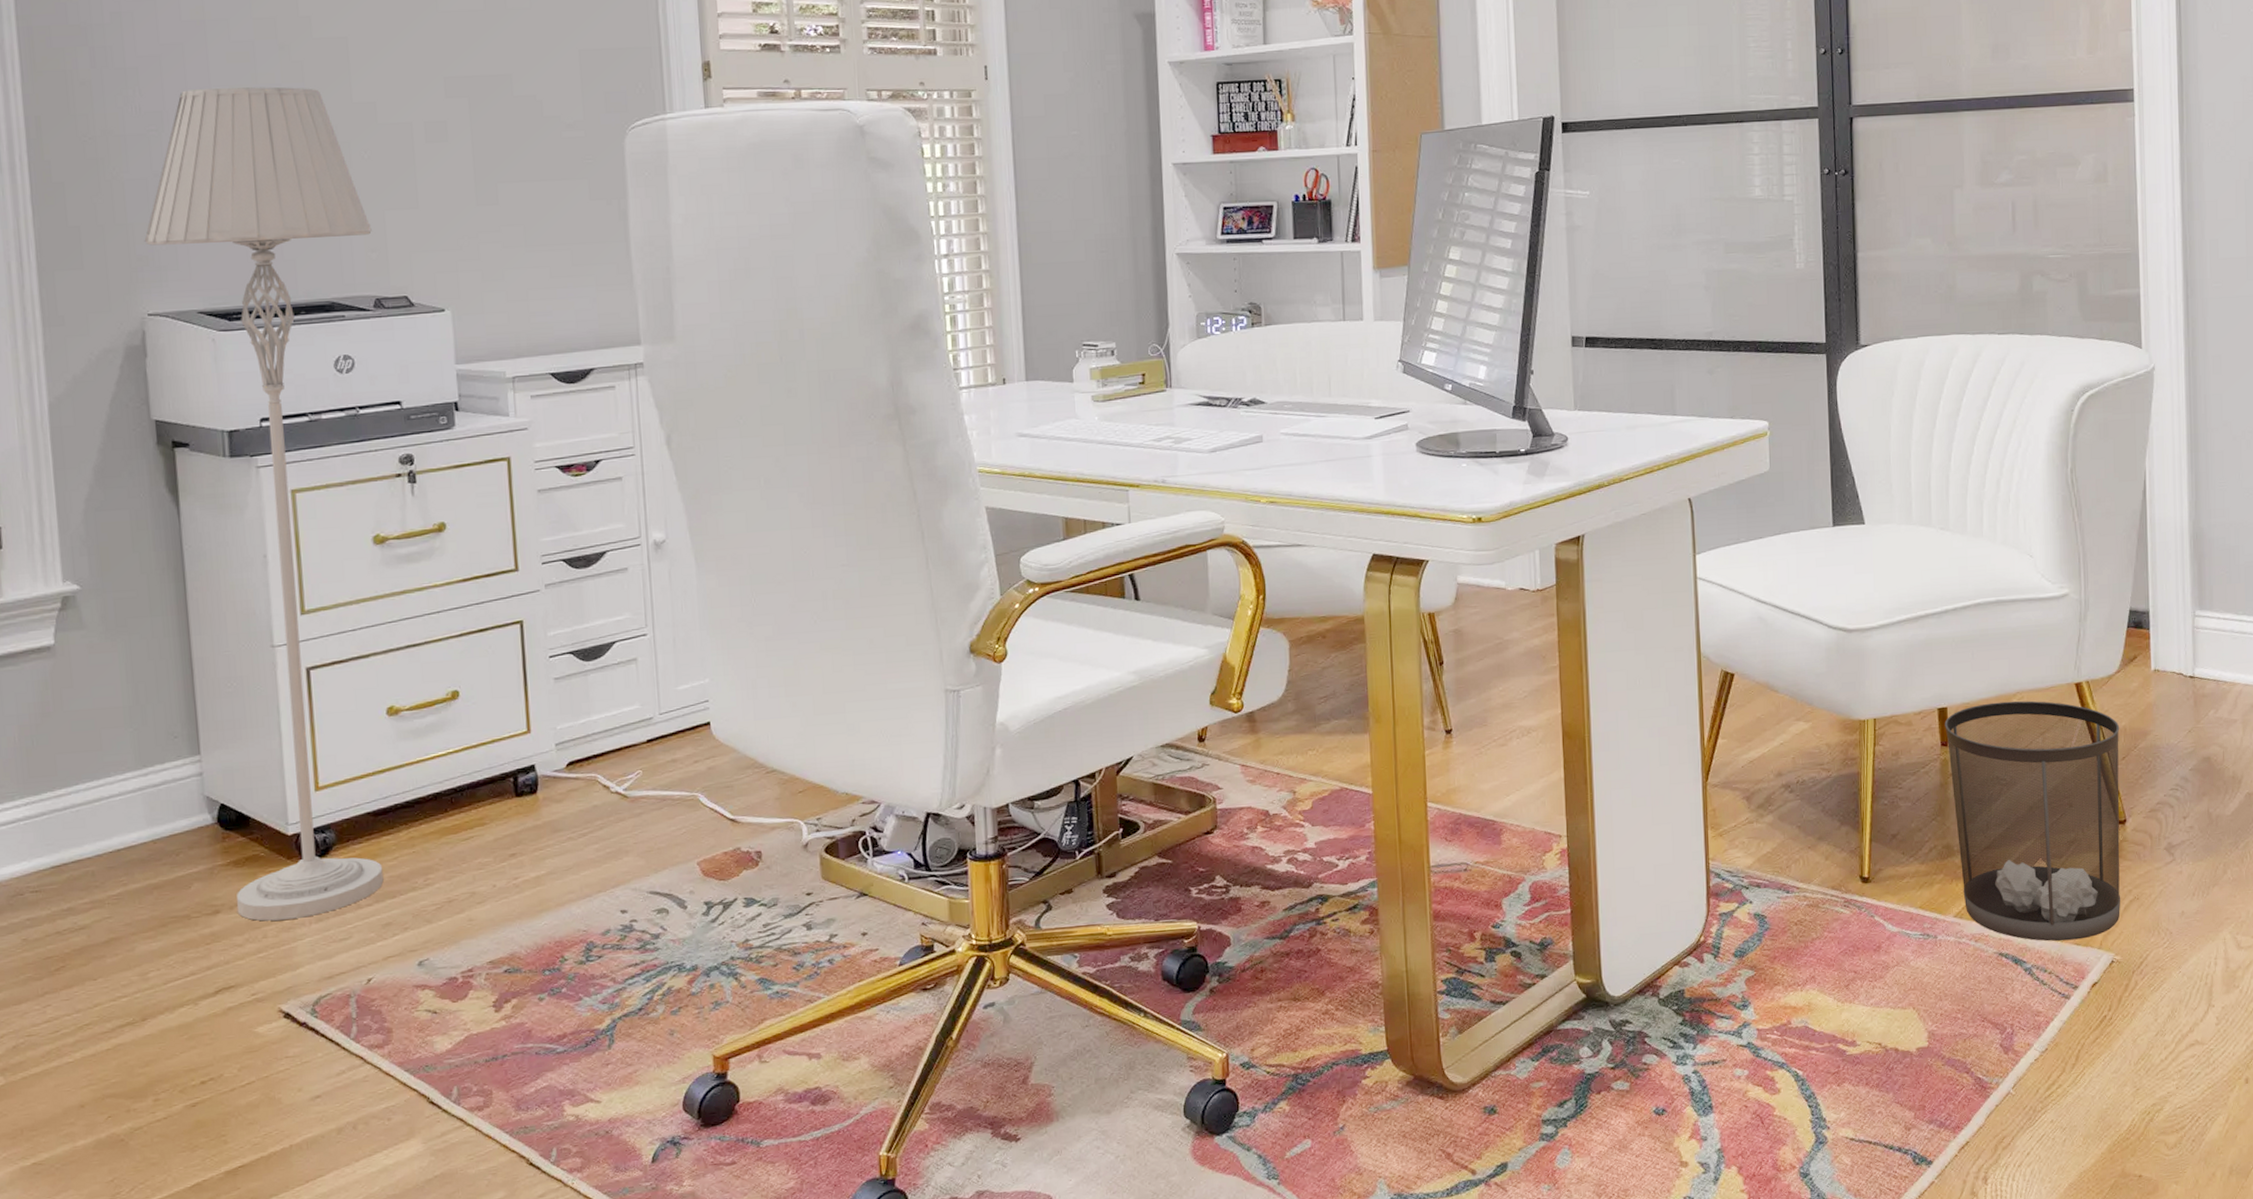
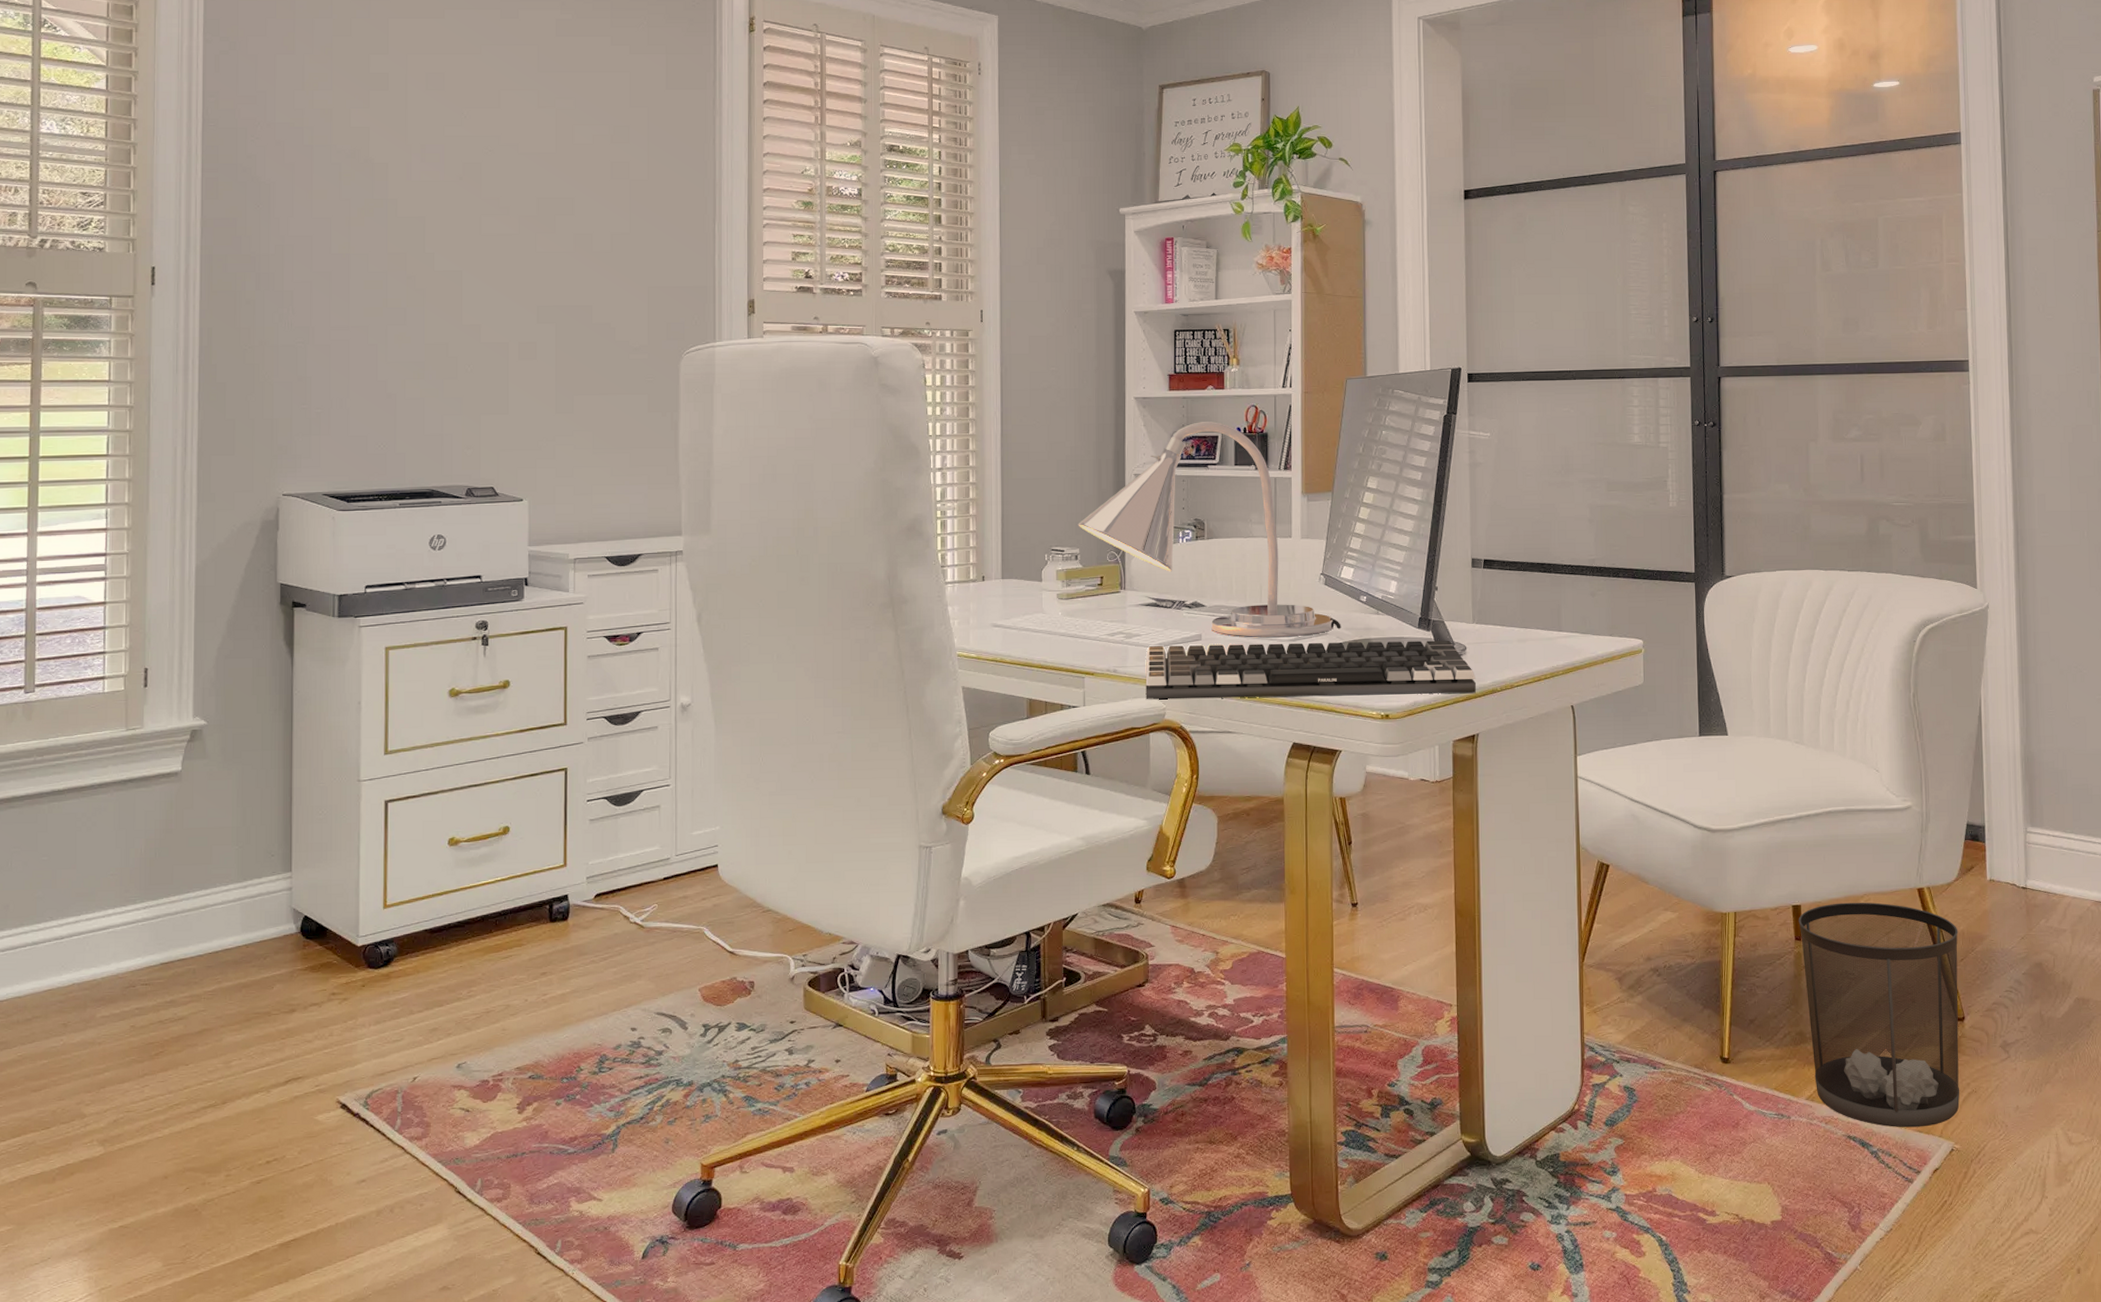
floor lamp: present [144,87,384,922] -> none [285,309,469,1021]
table lamp: none [1112,189,1424,437] -> present [1078,422,1341,638]
computer keyboard: none [1199,430,1580,513] -> present [1145,640,1476,700]

